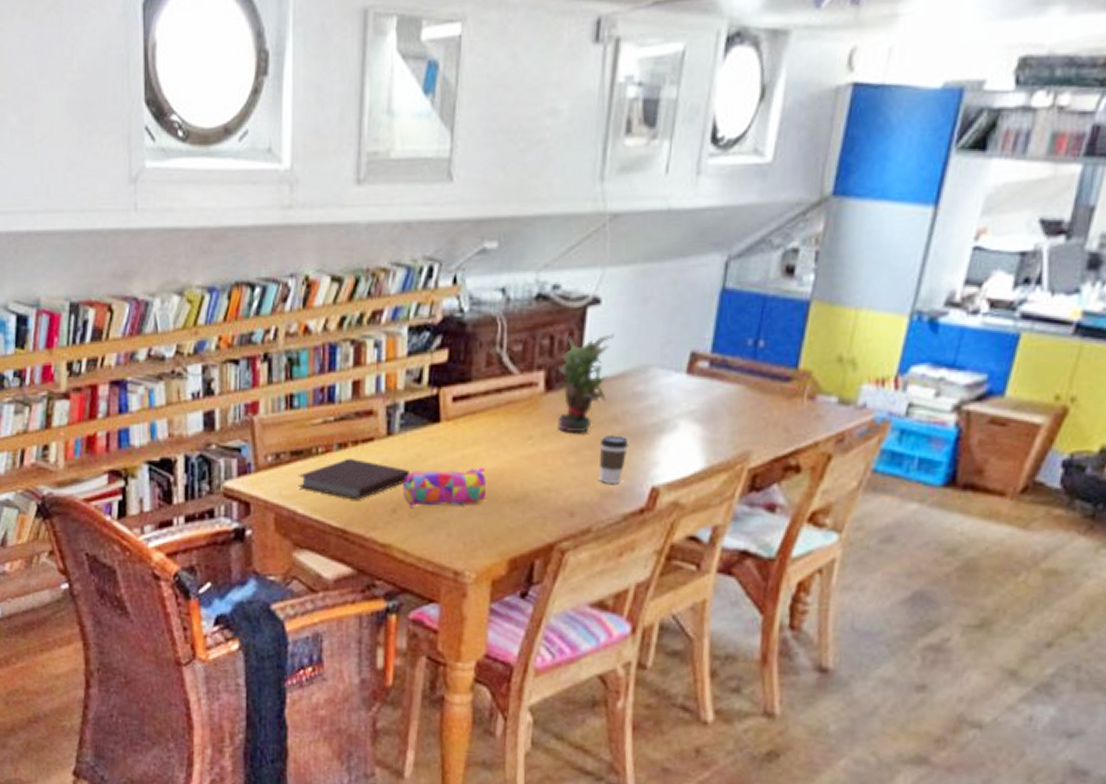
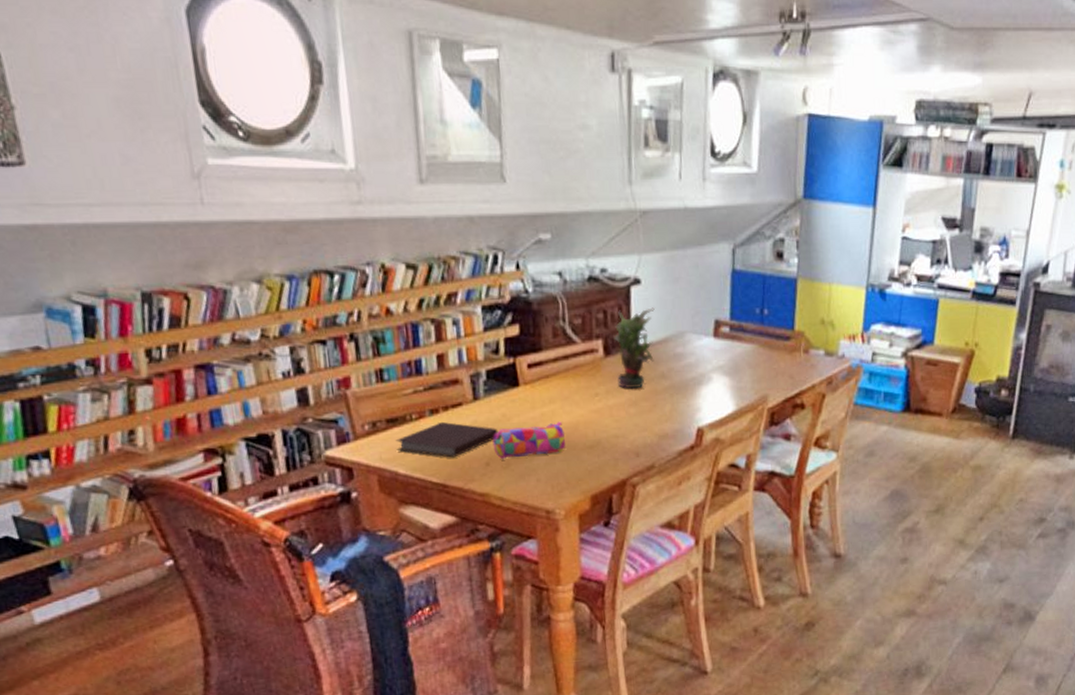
coffee cup: present [599,435,629,484] -> none [654,388,676,428]

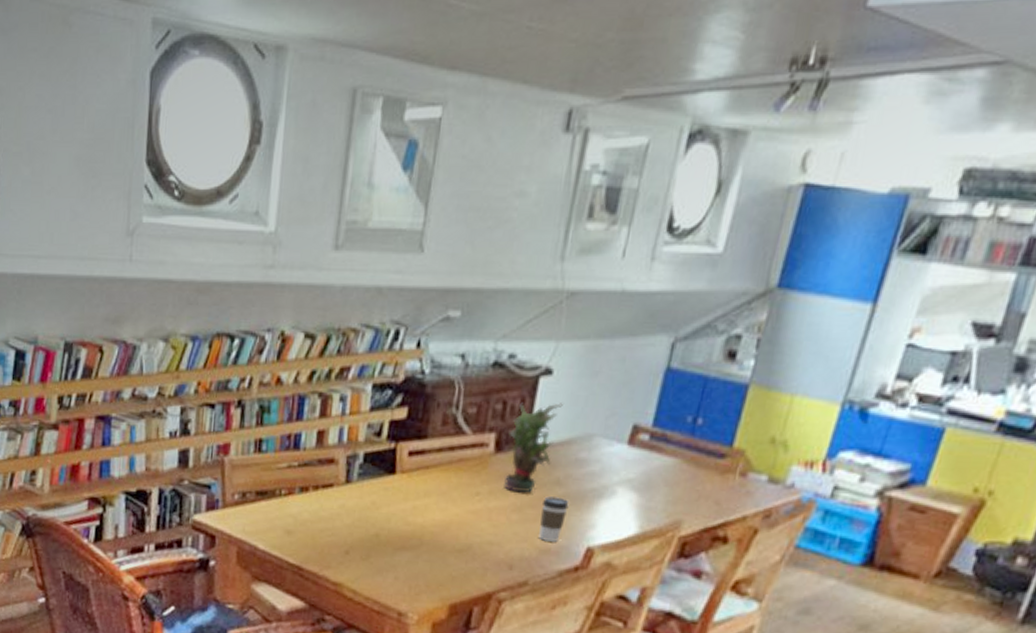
notebook: present [395,421,499,458] -> none [260,501,365,541]
pencil case: present [492,421,566,459] -> none [356,517,434,552]
coffee cup: none [654,388,676,428] -> present [539,496,569,542]

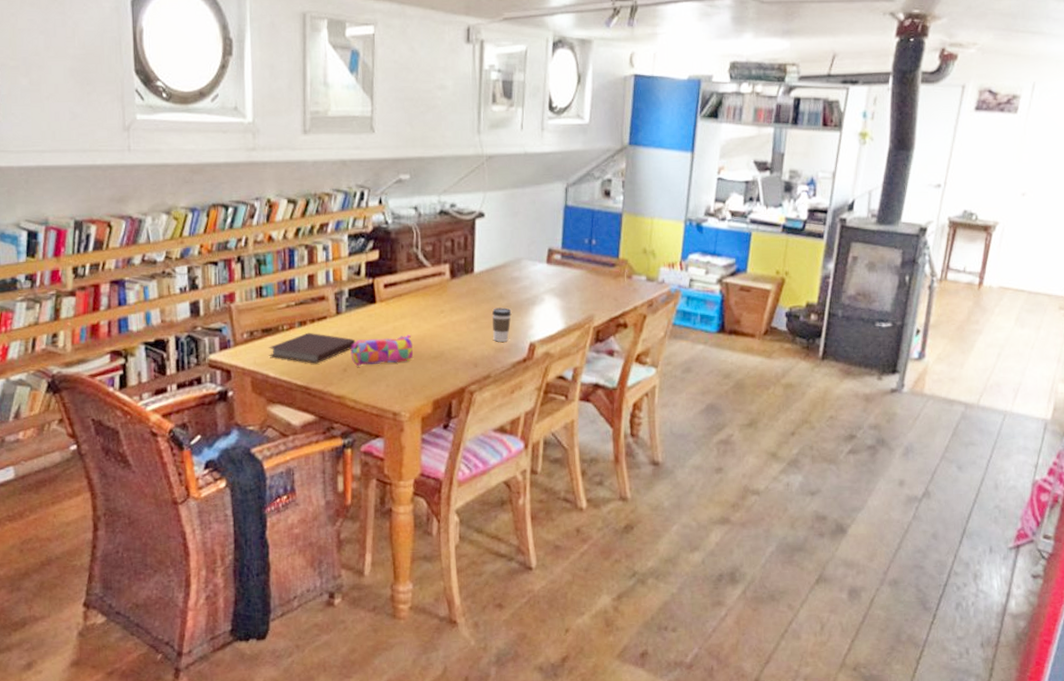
notebook: none [260,501,365,541] -> present [268,332,356,364]
pencil case: none [356,517,434,552] -> present [350,334,414,366]
potted plant: present [504,402,563,494] -> none [459,237,496,307]

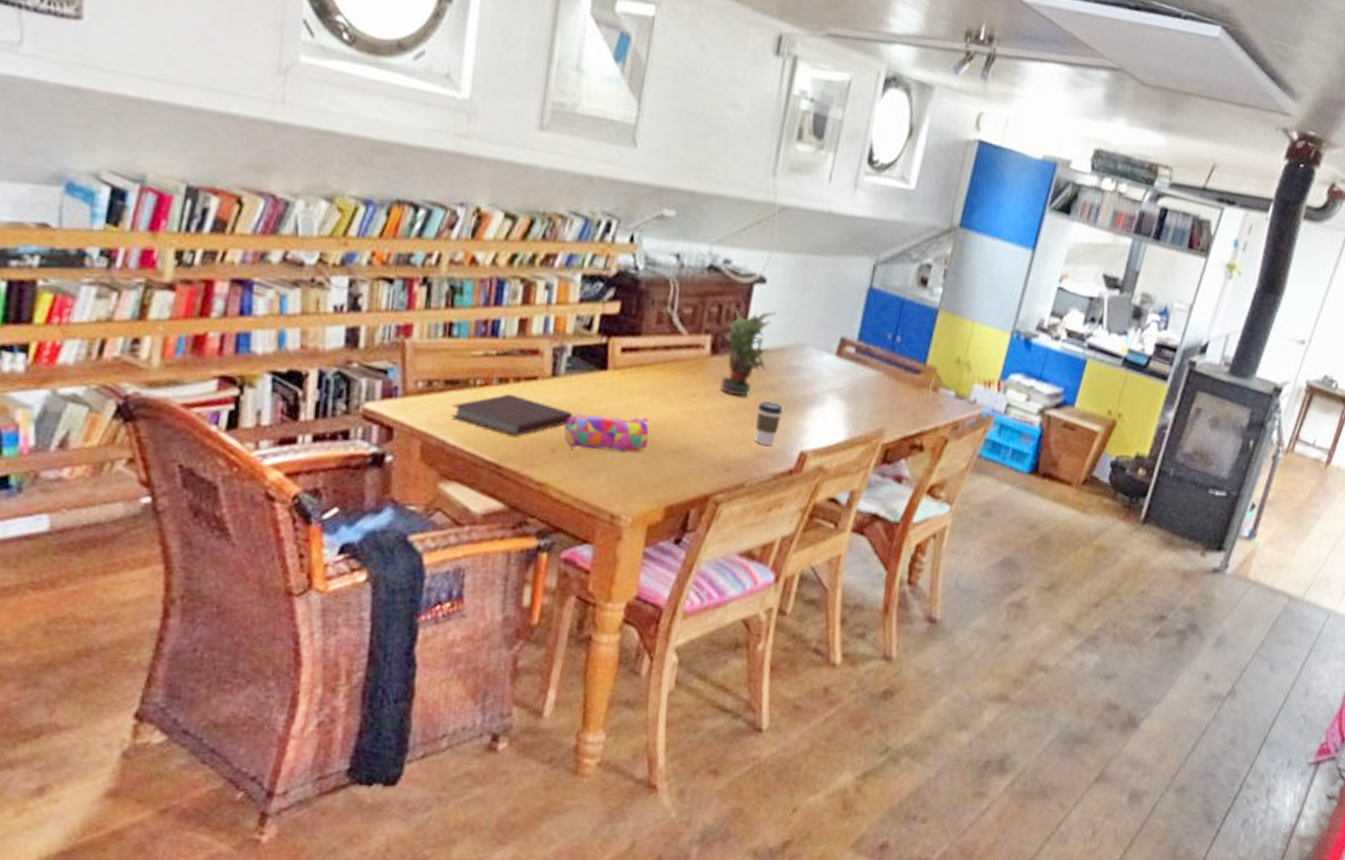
potted plant: none [459,237,496,307] -> present [720,307,777,397]

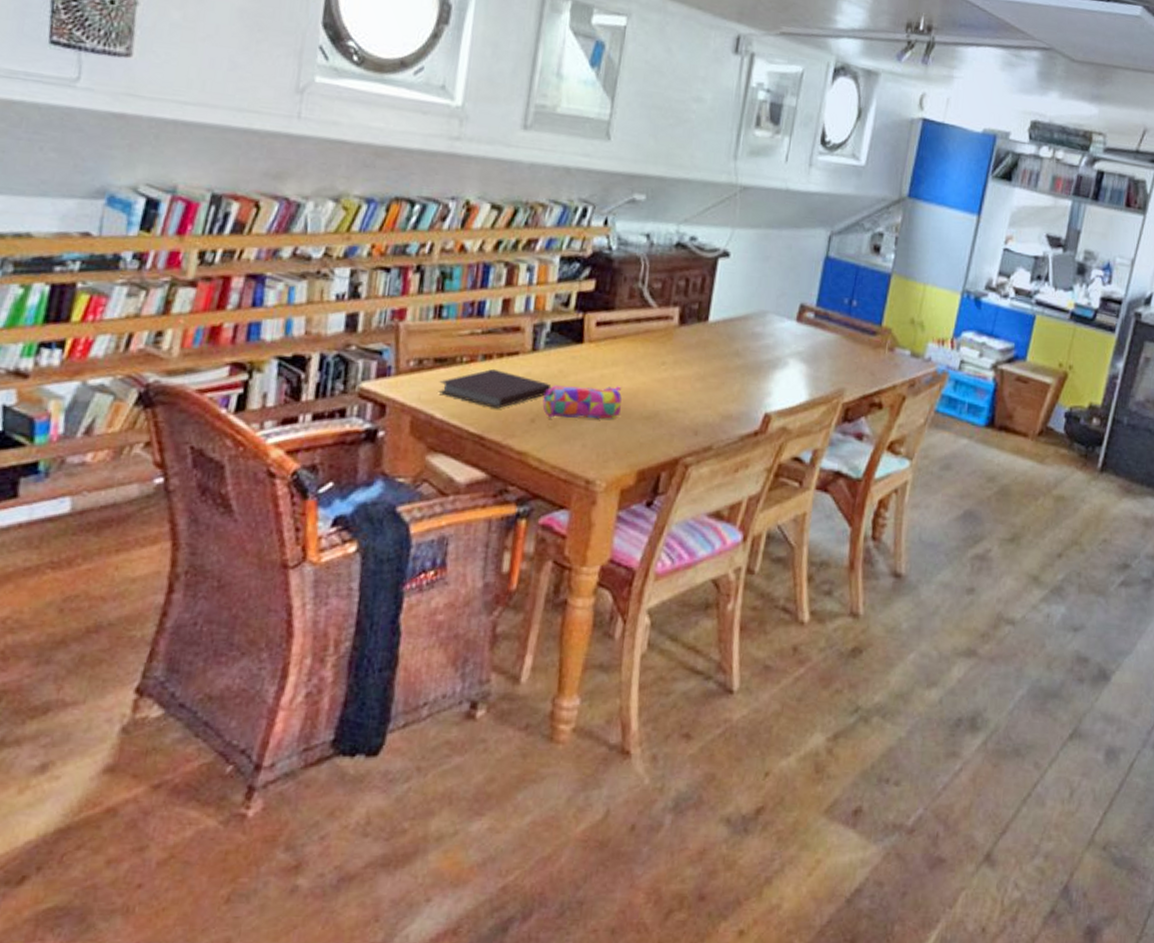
potted plant: present [720,307,777,397] -> none [688,280,740,364]
coffee cup: present [754,401,783,446] -> none [721,366,748,409]

